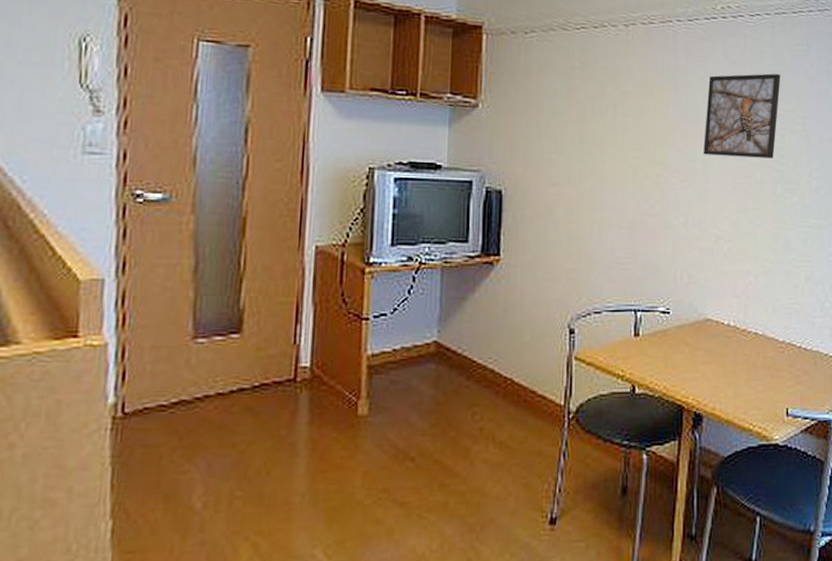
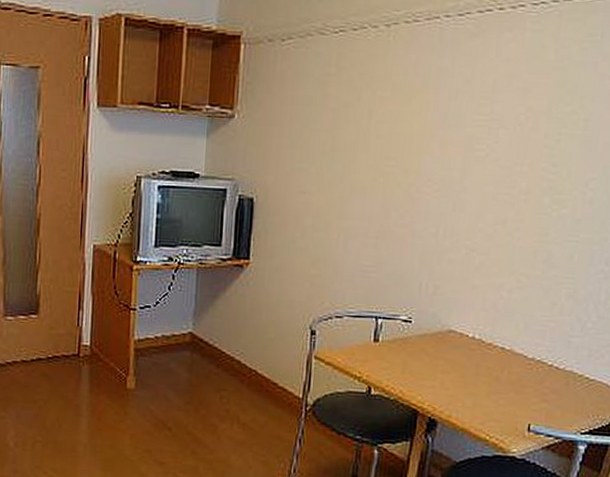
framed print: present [704,73,781,159] -> none [462,70,564,167]

